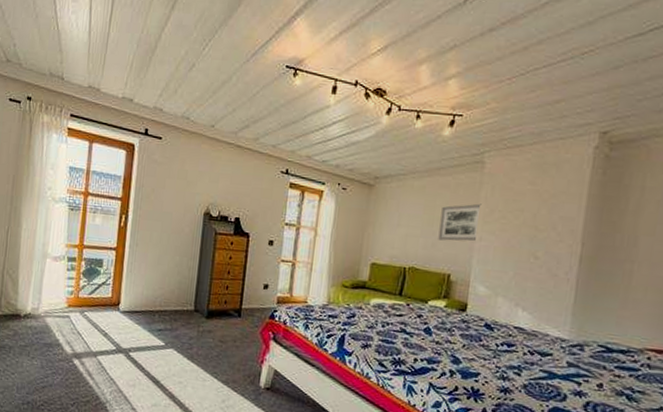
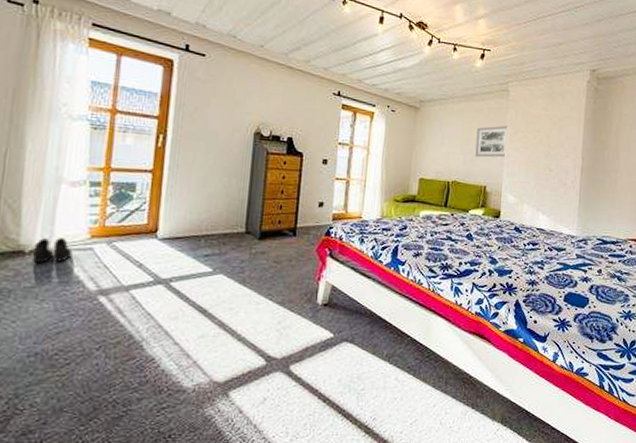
boots: none [26,305,55,326] -> present [32,238,73,264]

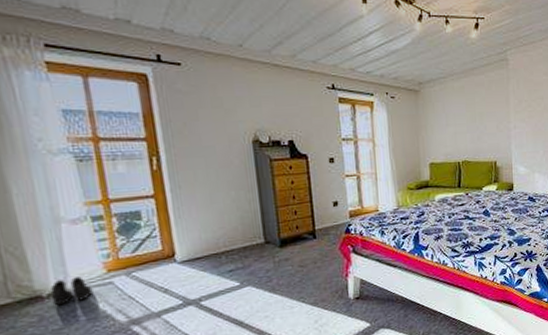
wall art: present [475,125,508,158] -> none [481,96,511,133]

